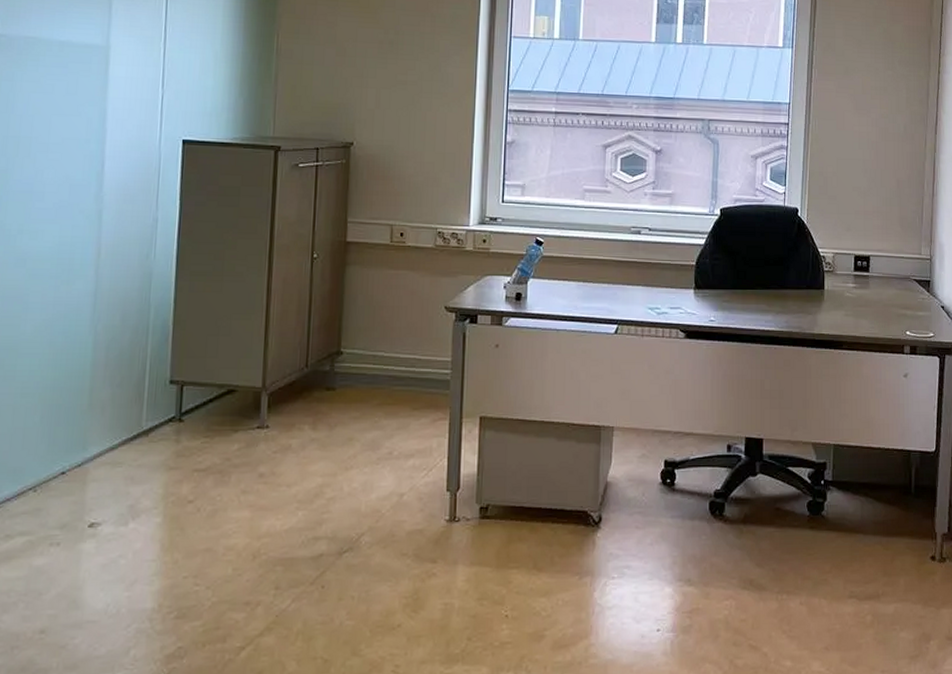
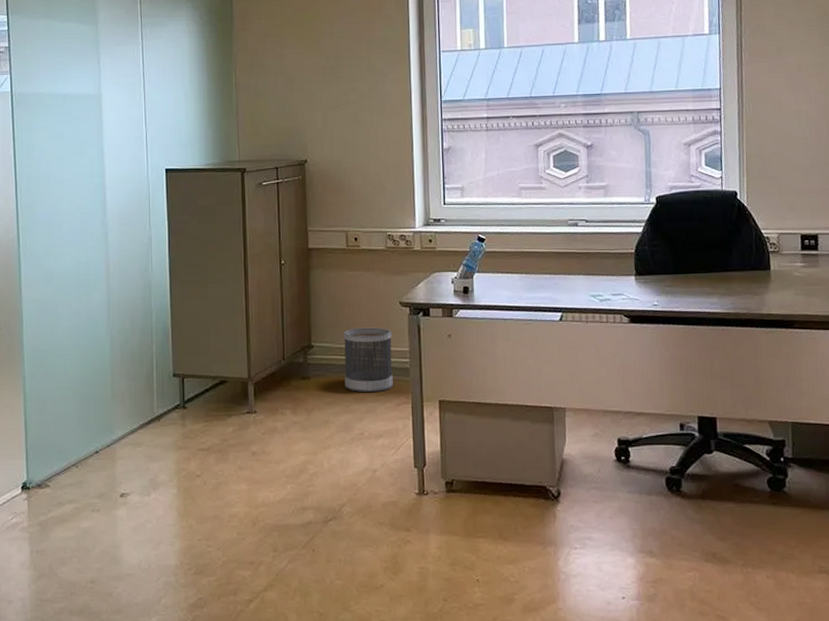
wastebasket: none [375,333,434,407] -> present [343,327,393,393]

